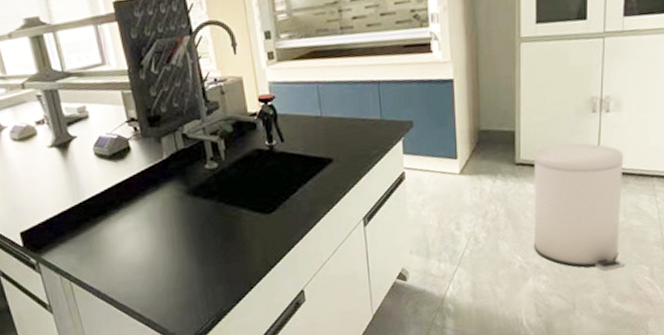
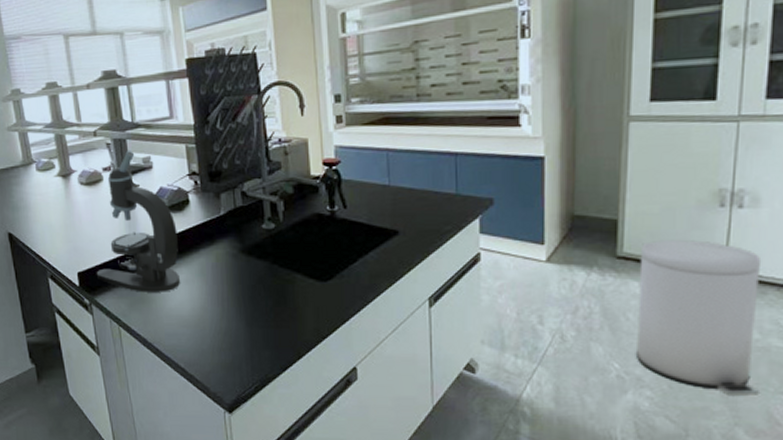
microscope: none [40,101,129,245] -> present [96,151,180,293]

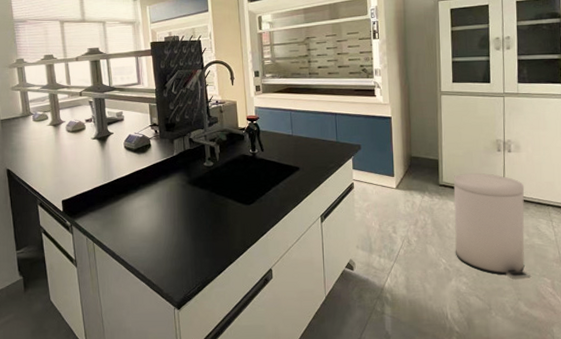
microscope: present [96,151,180,293] -> none [77,107,142,215]

